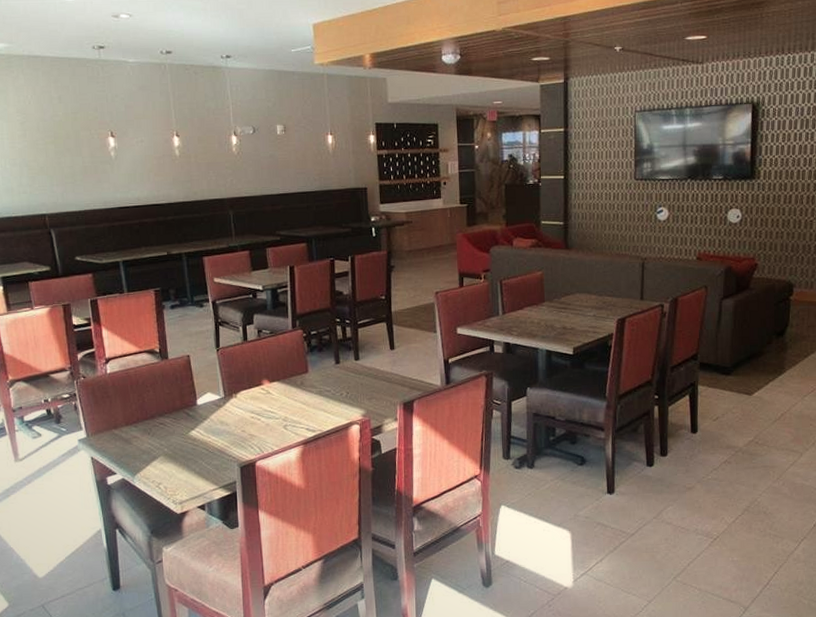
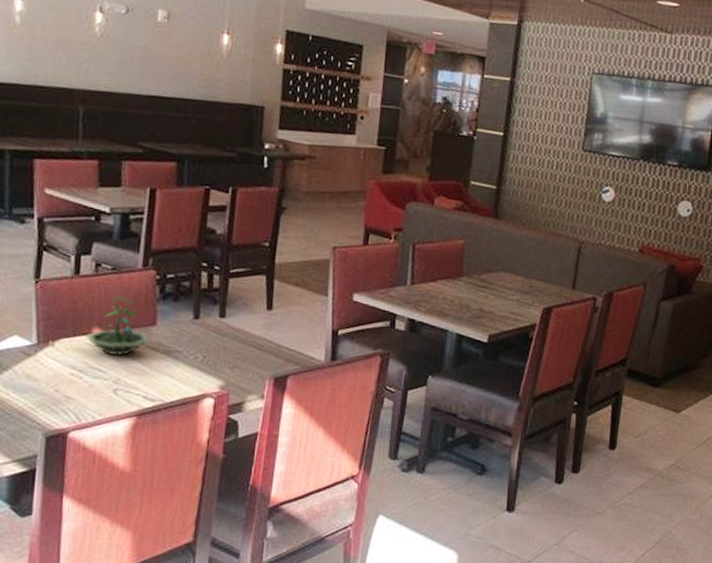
terrarium: none [259,353,305,399] -> present [87,296,150,356]

